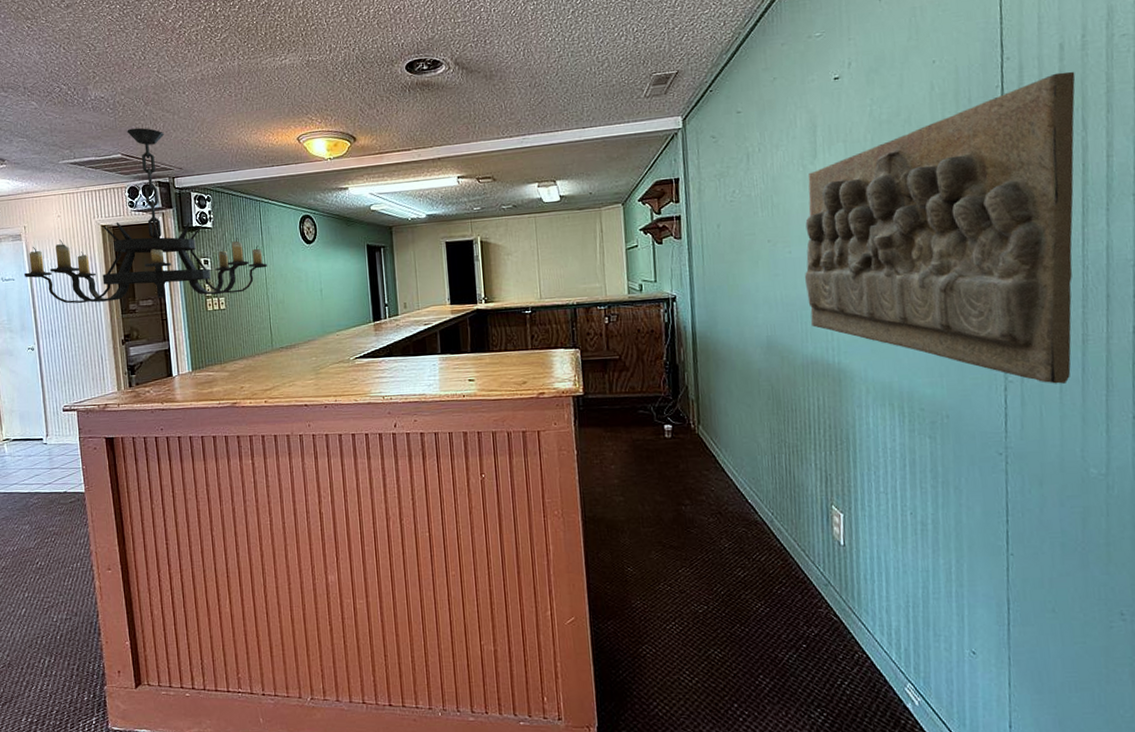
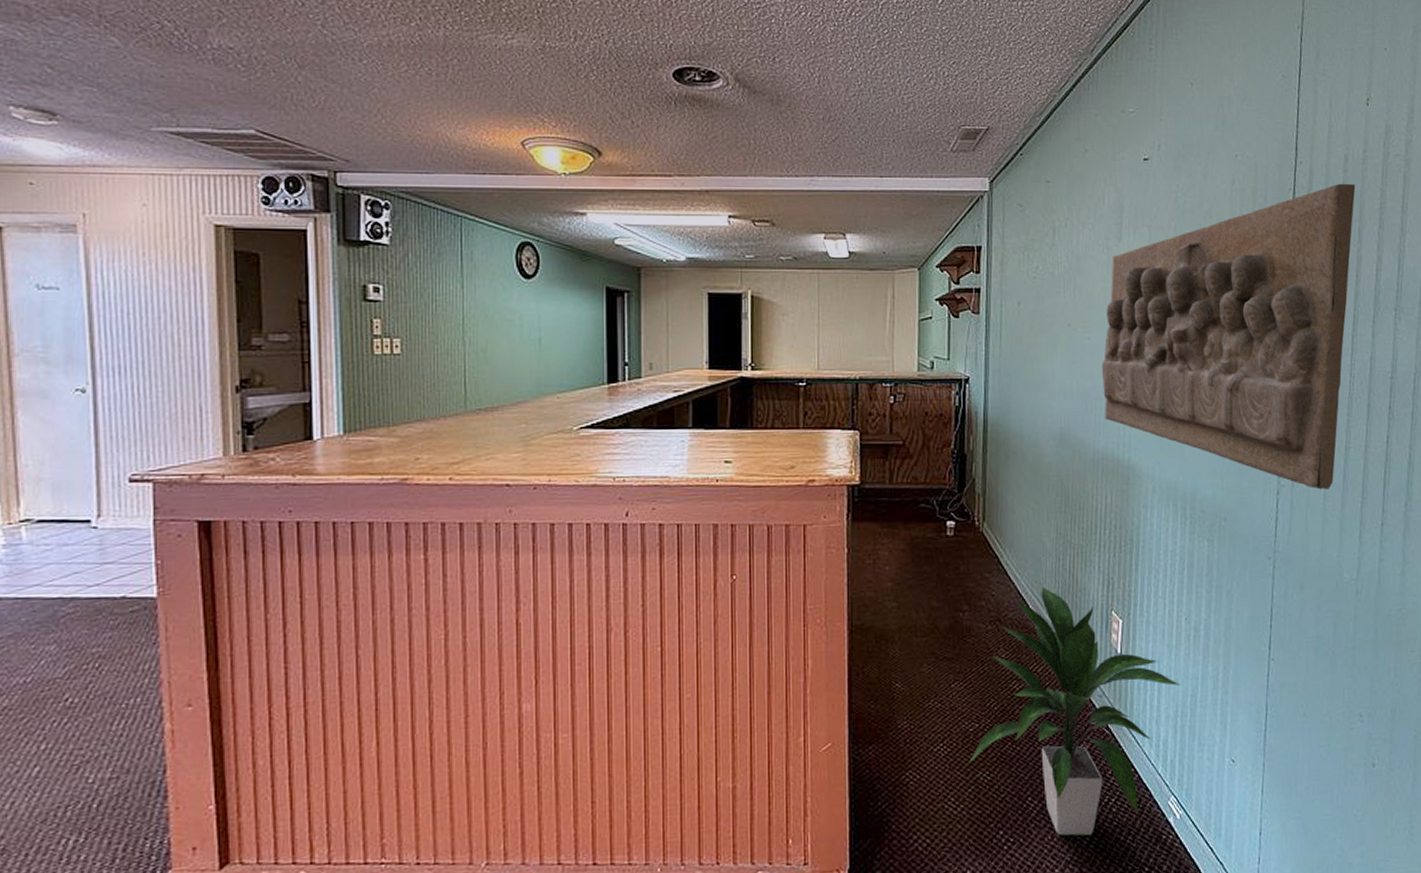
chandelier: present [23,127,268,304] -> none [76,97,467,334]
indoor plant: none [699,483,910,715] -> present [968,587,1181,836]

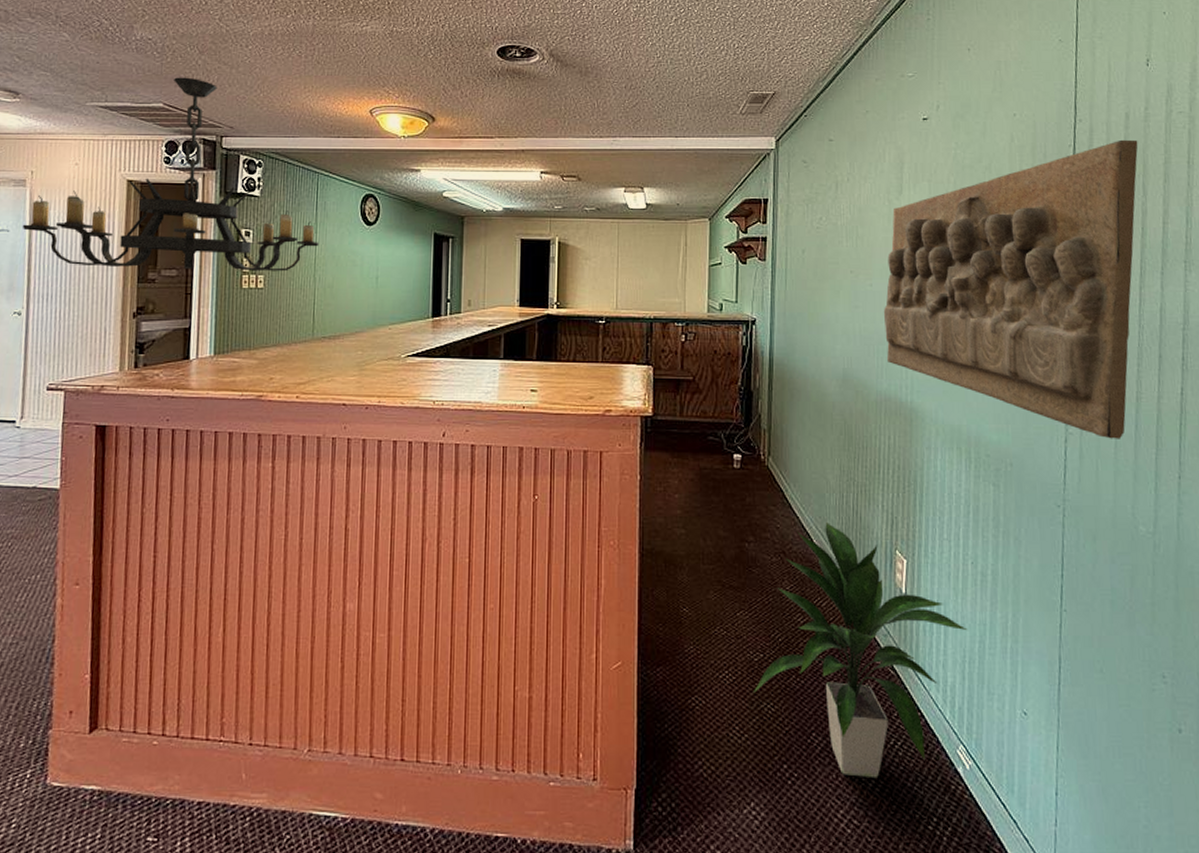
chandelier: none [76,97,467,334] -> present [22,77,319,272]

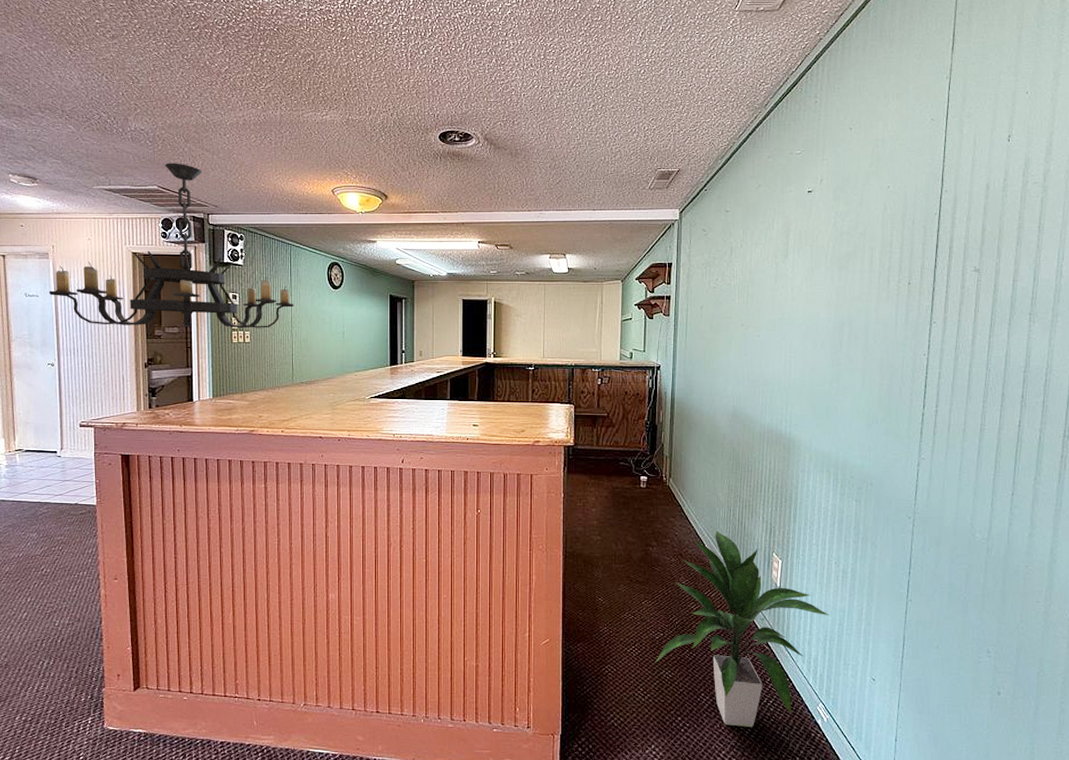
relief panel: present [883,139,1138,439] -> none [768,208,996,463]

